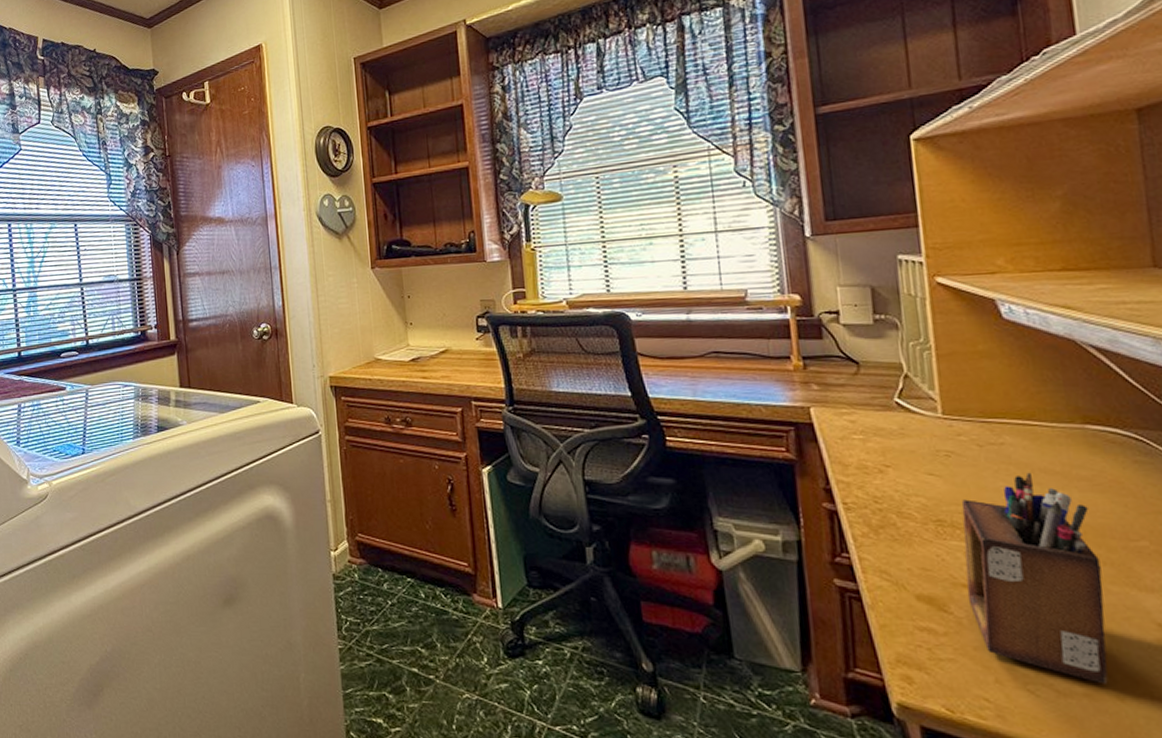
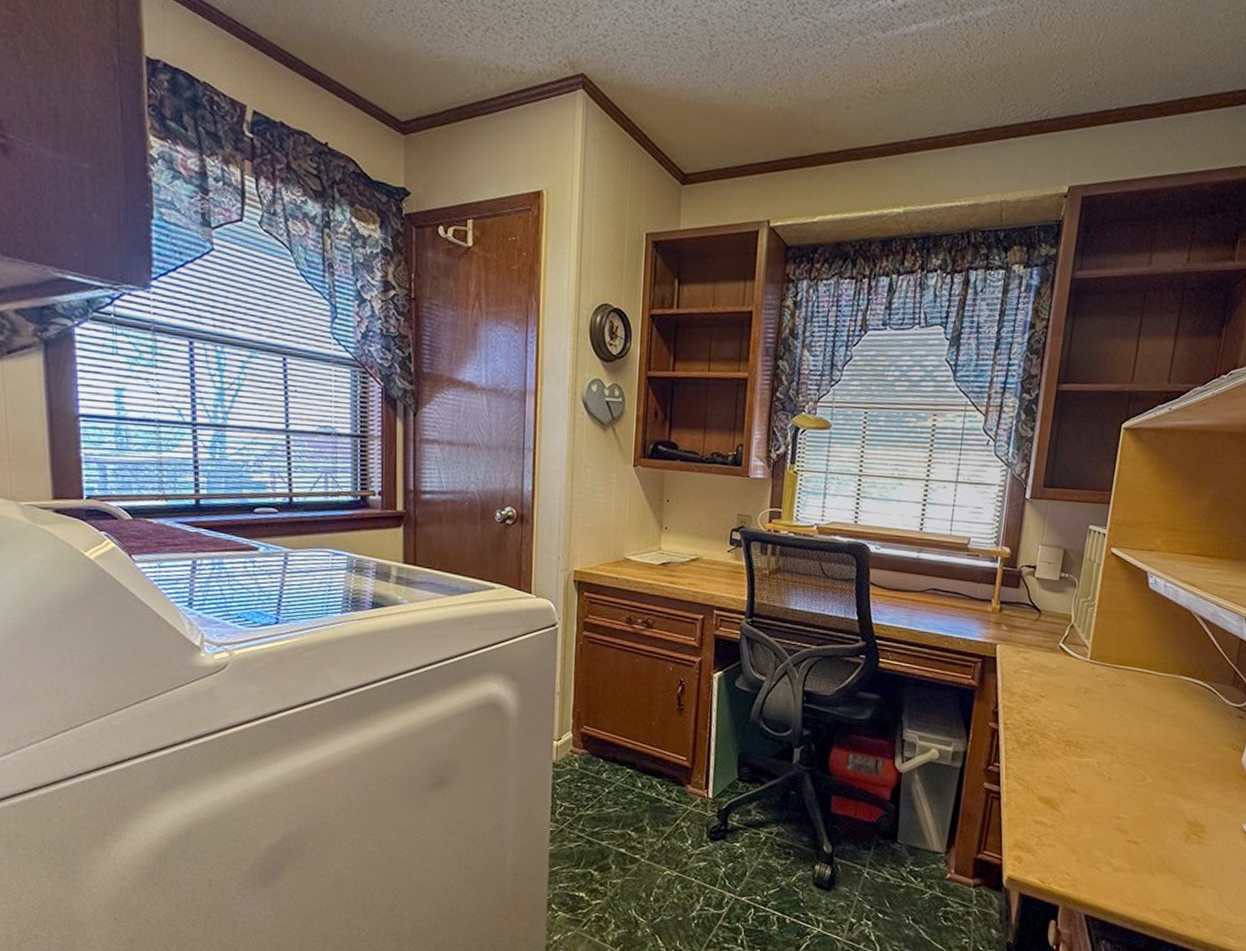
desk organizer: present [961,472,1108,684] -> none [1073,708,1167,863]

